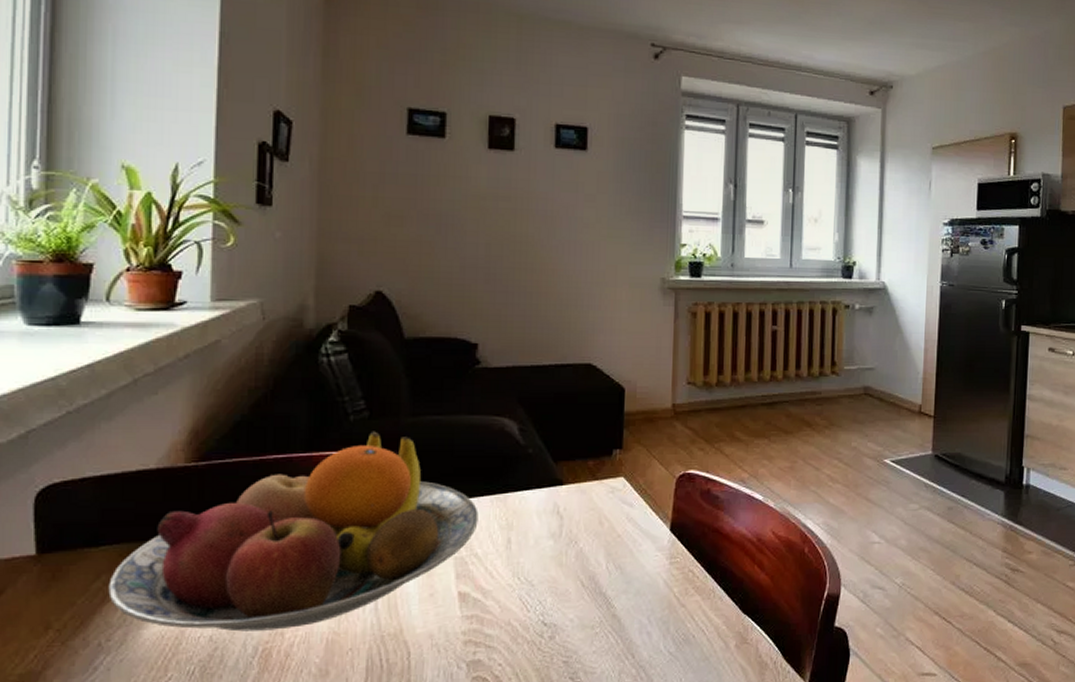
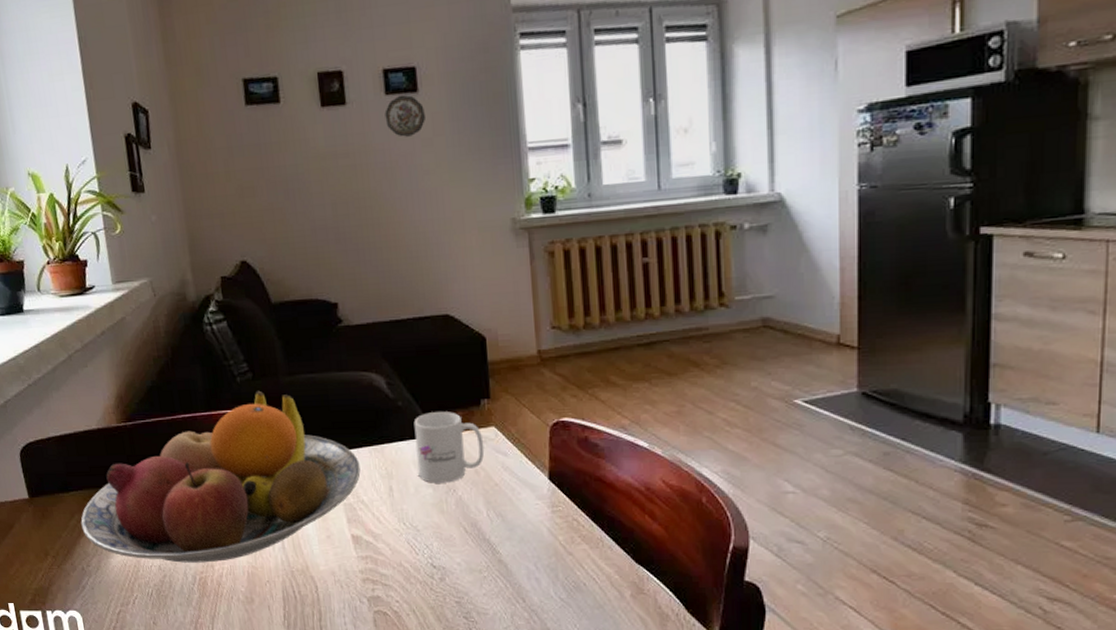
mug: none [540,461,611,535] -> present [413,412,485,483]
decorative plate: none [552,150,591,190] -> present [384,94,425,137]

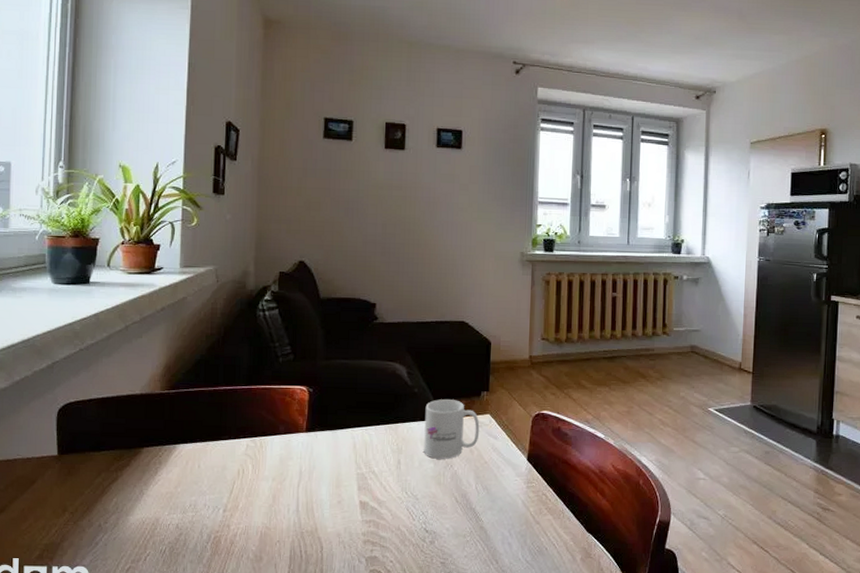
fruit bowl: present [80,390,361,563] -> none [106,370,376,523]
decorative plate: present [384,94,425,137] -> none [434,149,465,181]

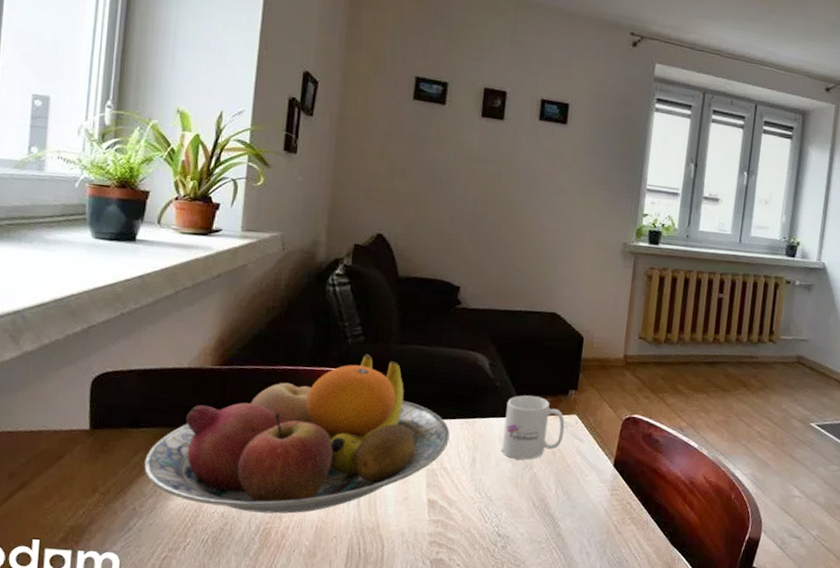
fruit bowl: none [106,370,376,523] -> present [144,353,450,514]

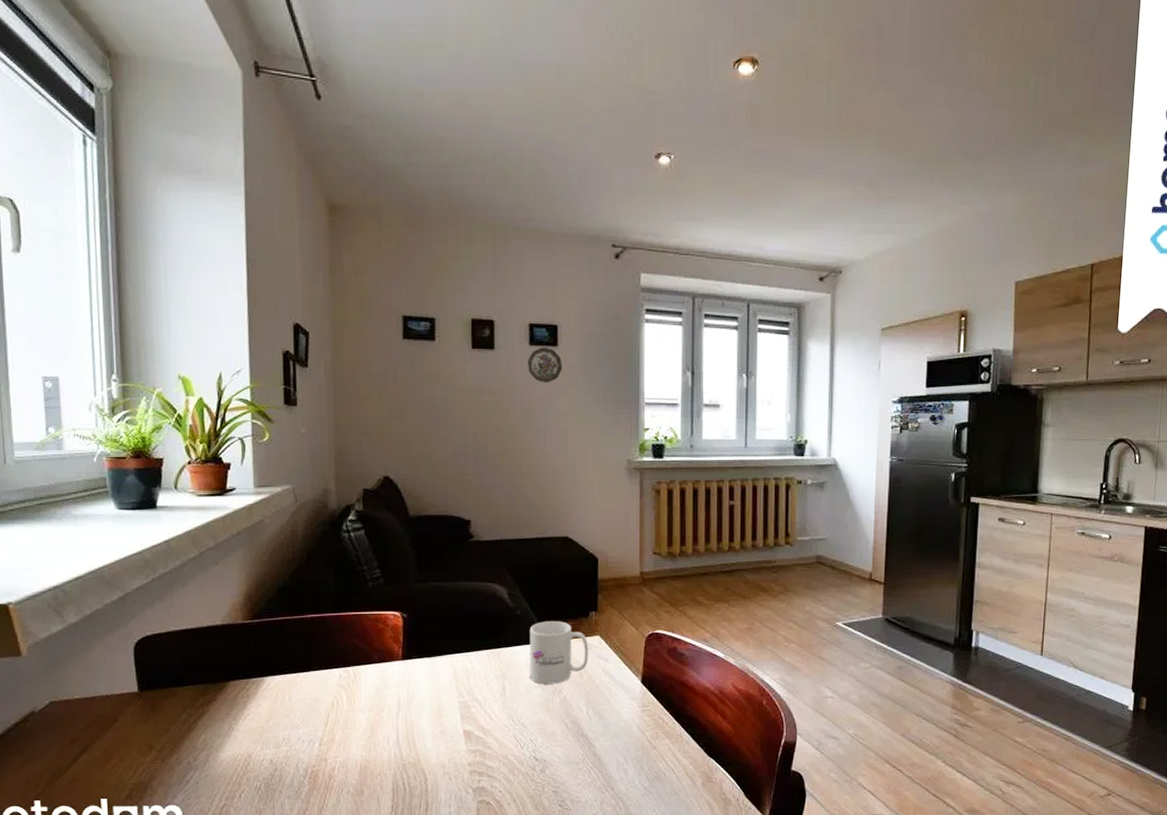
fruit bowl: present [144,353,450,514] -> none [192,595,477,757]
decorative plate: none [535,123,570,159] -> present [528,347,562,383]

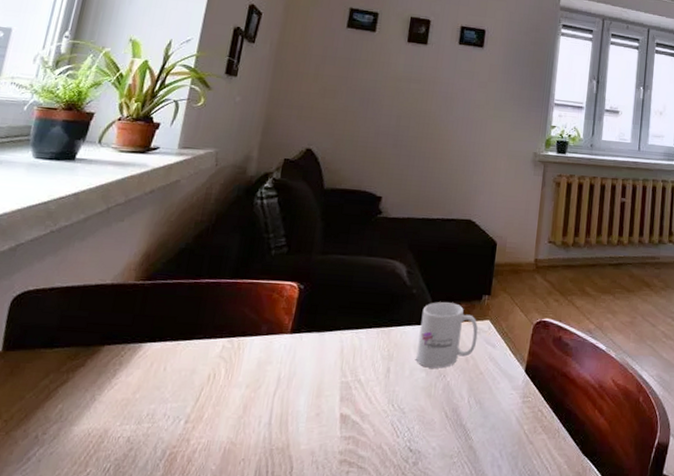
decorative plate: present [528,347,562,383] -> none [454,47,486,78]

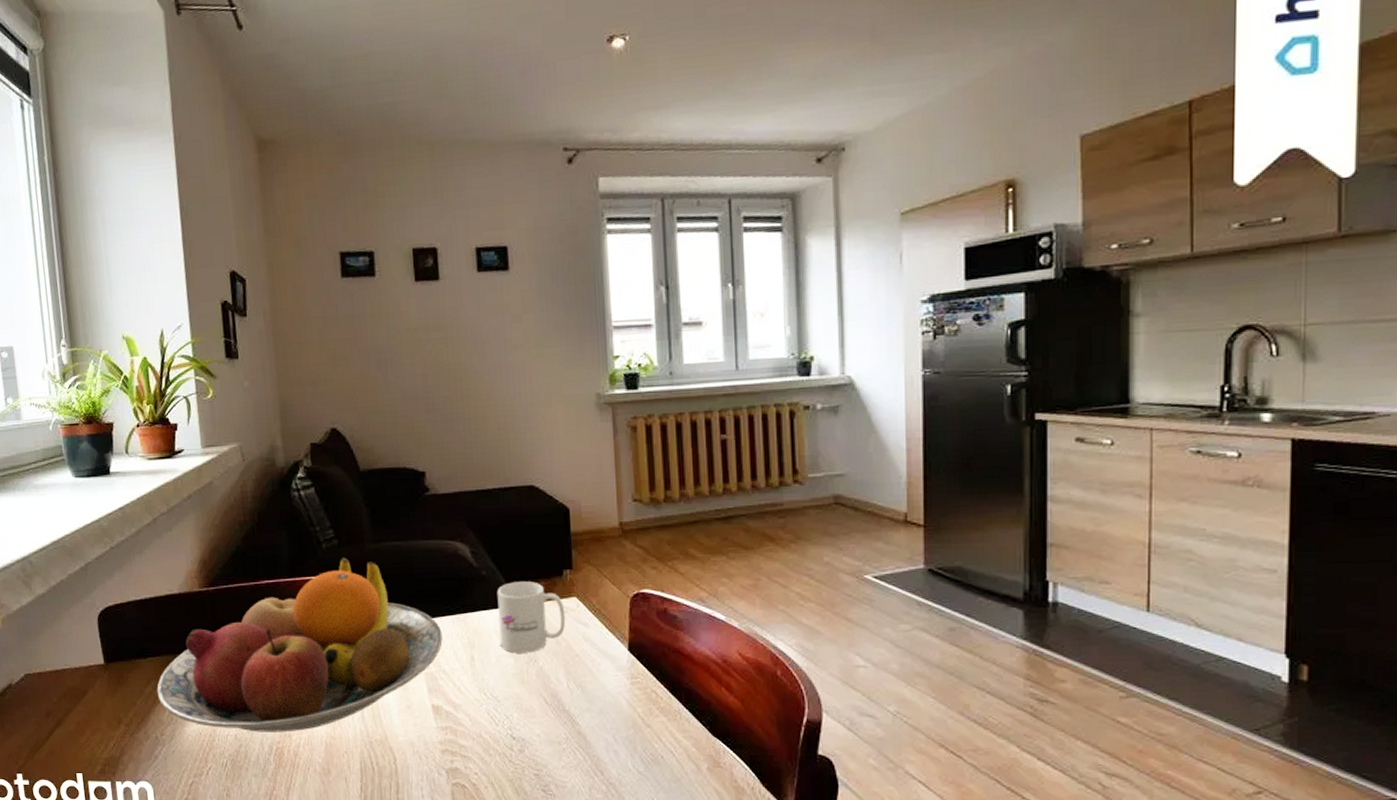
fruit bowl: none [52,264,366,436] -> present [157,557,443,732]

